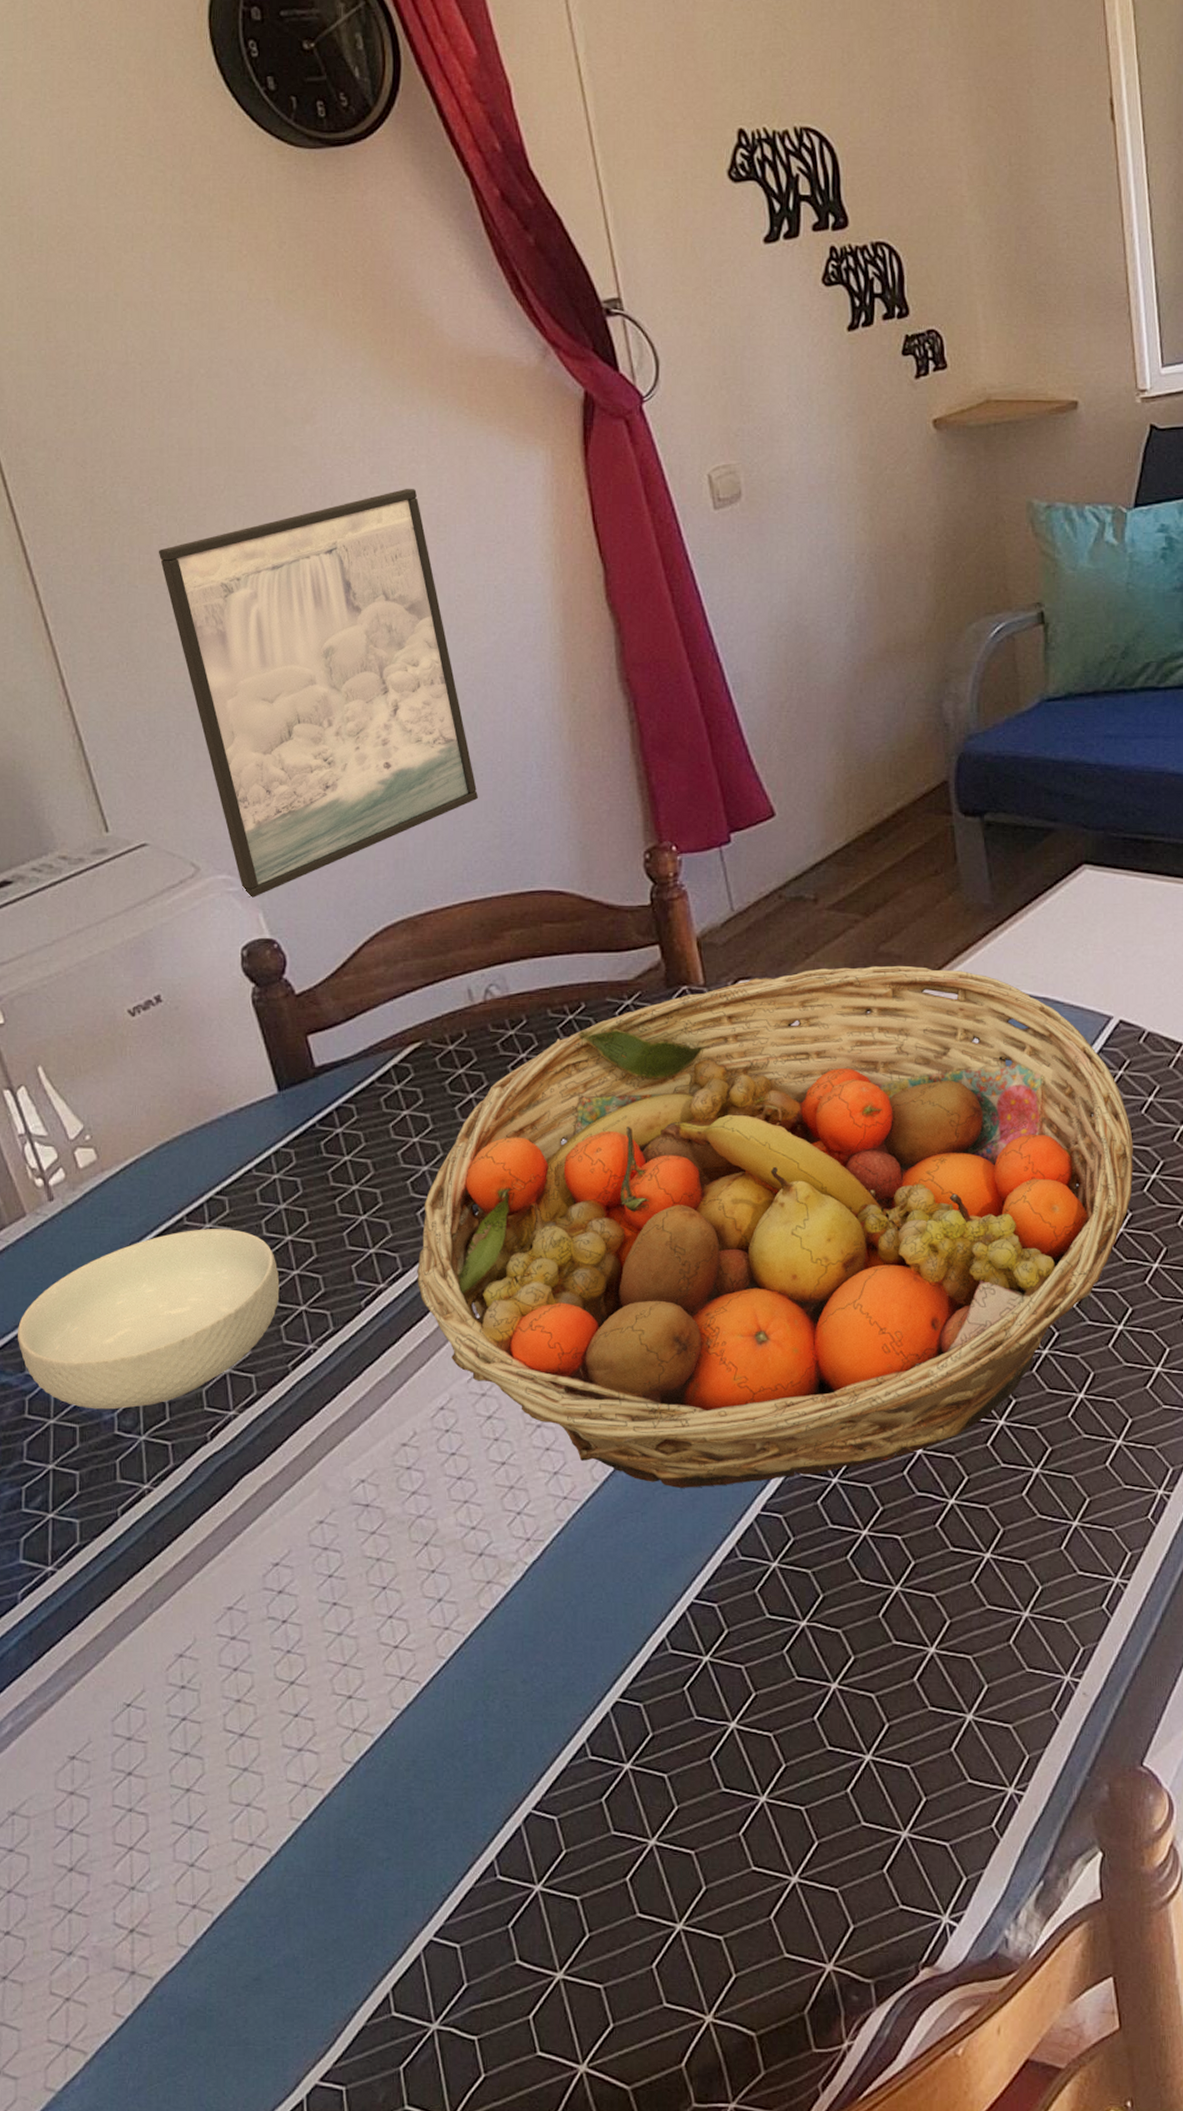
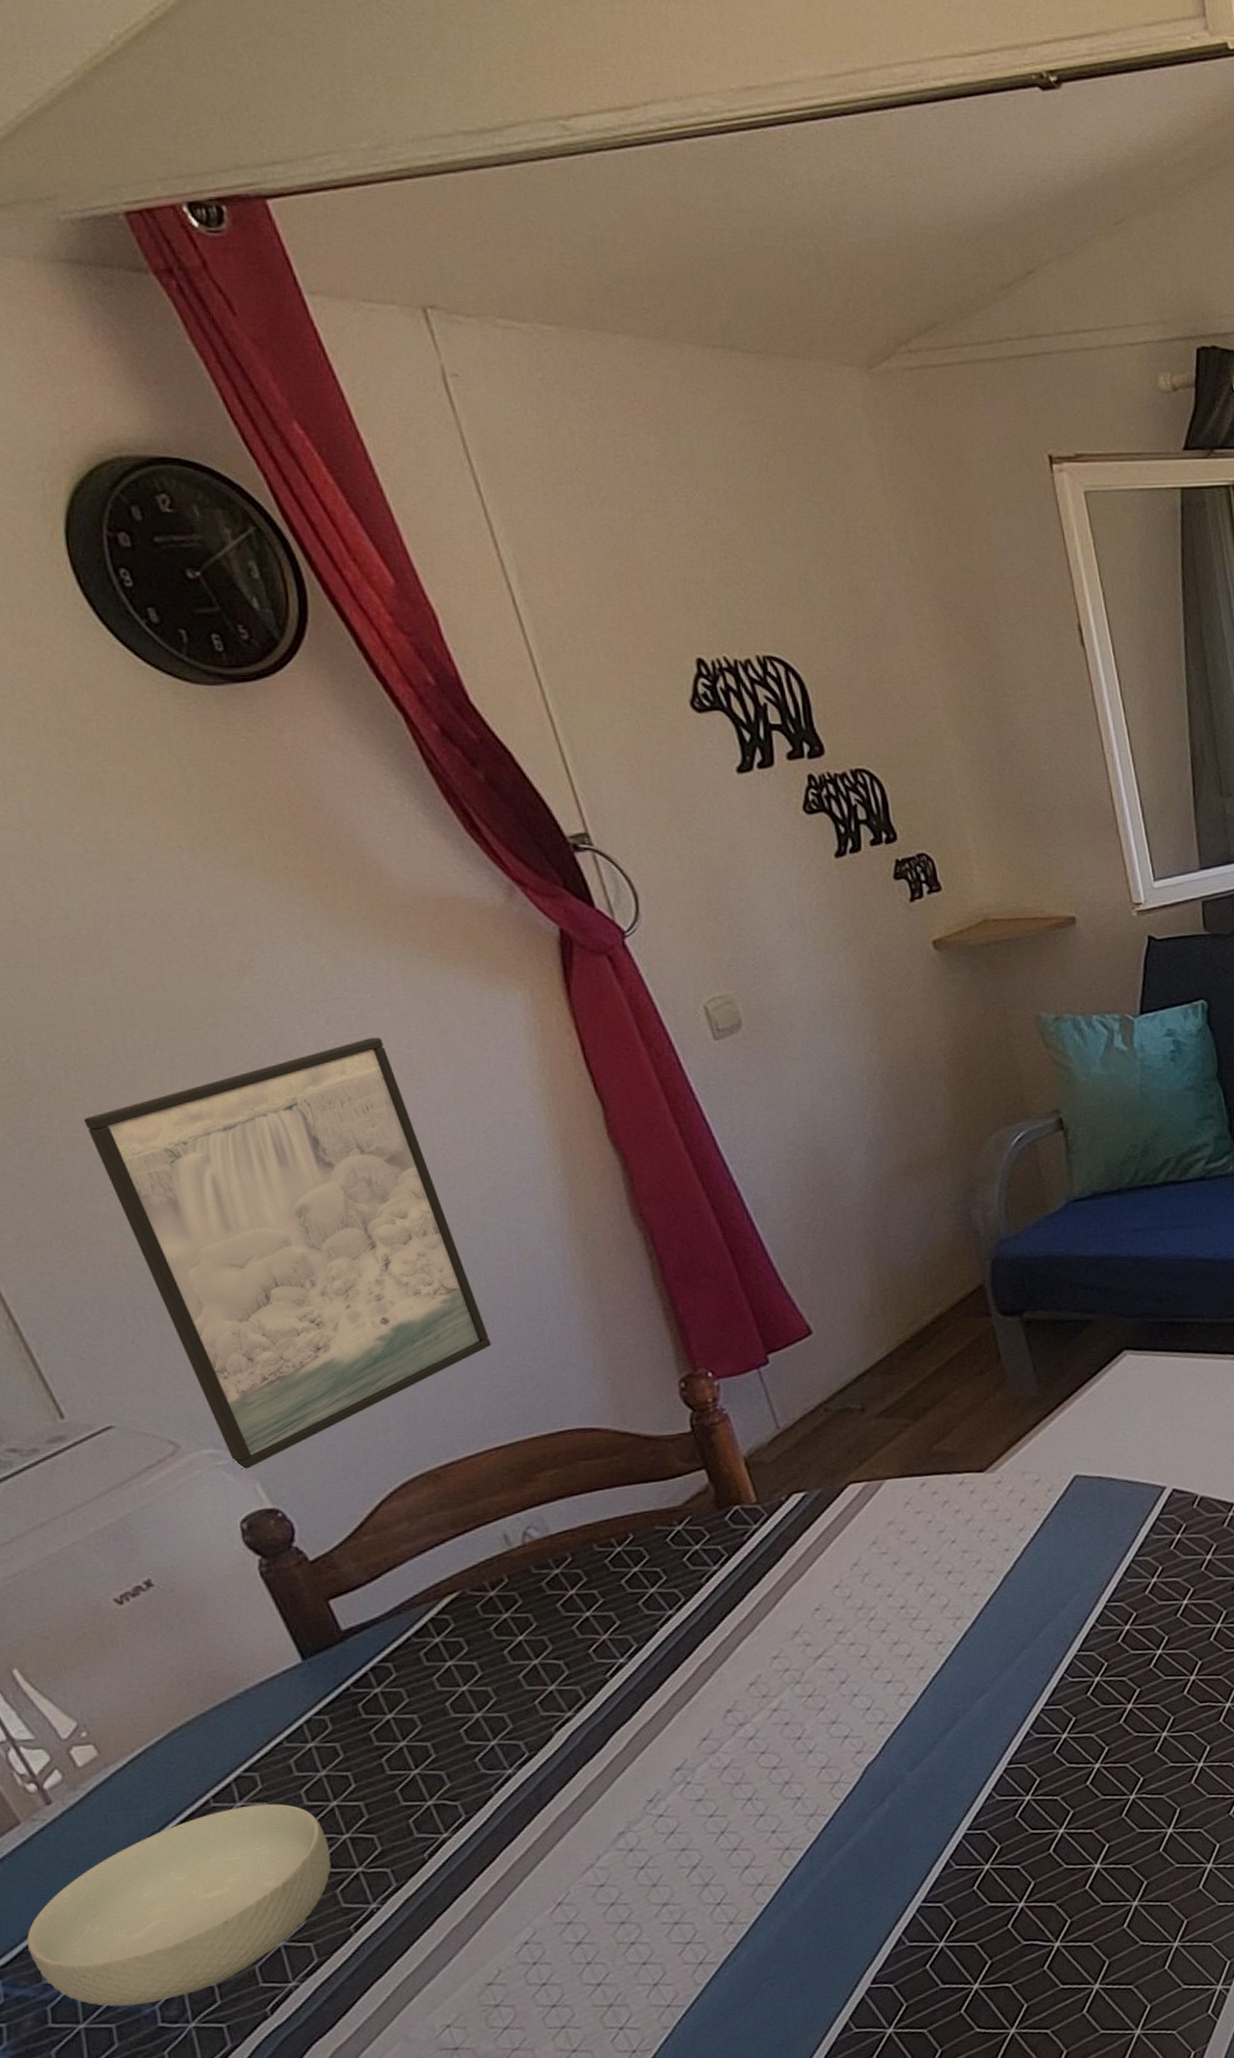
fruit basket: present [417,965,1133,1488] -> none [481,1460,1200,1978]

